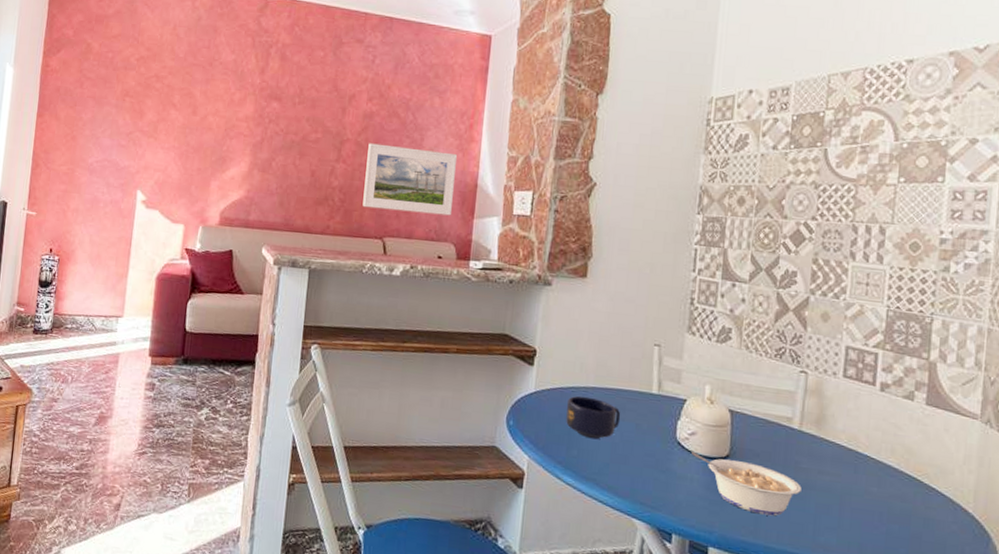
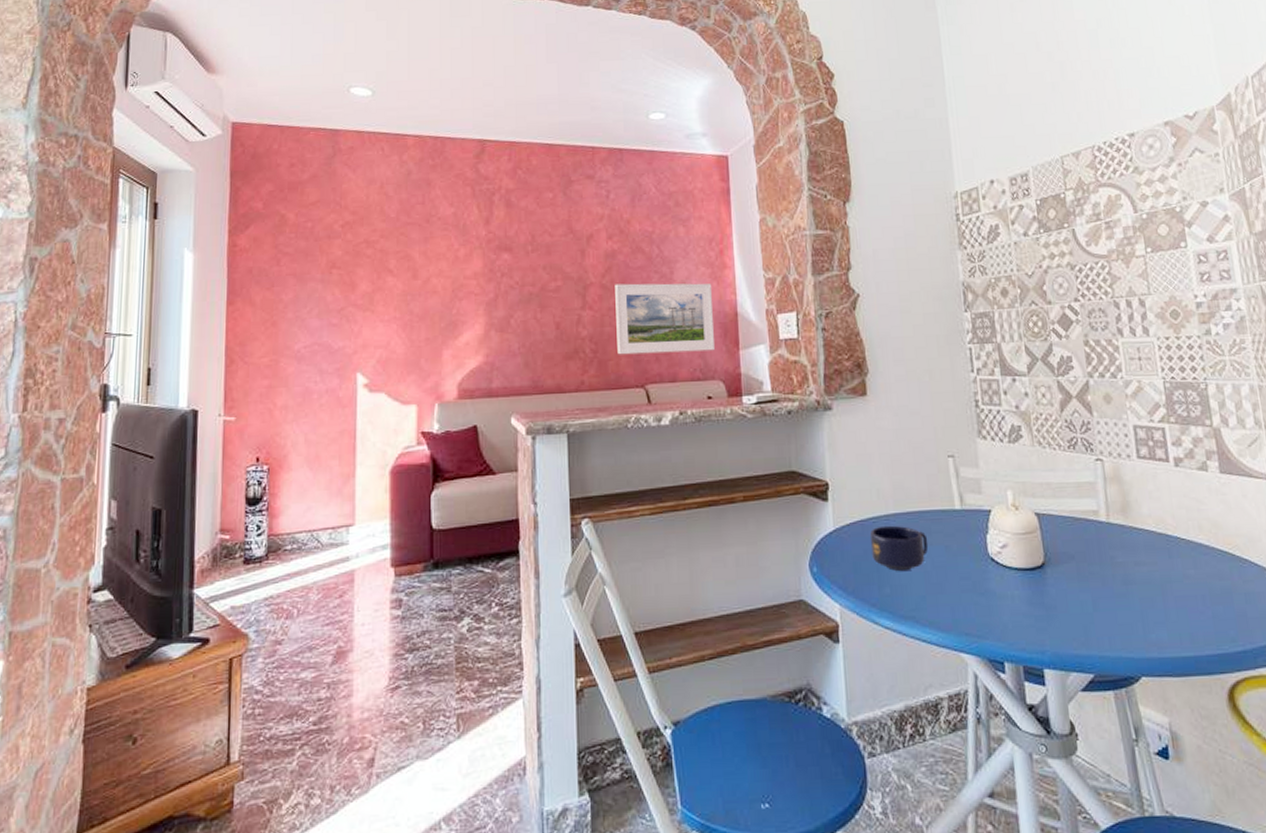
legume: present [691,451,802,516] -> none [1007,565,1123,622]

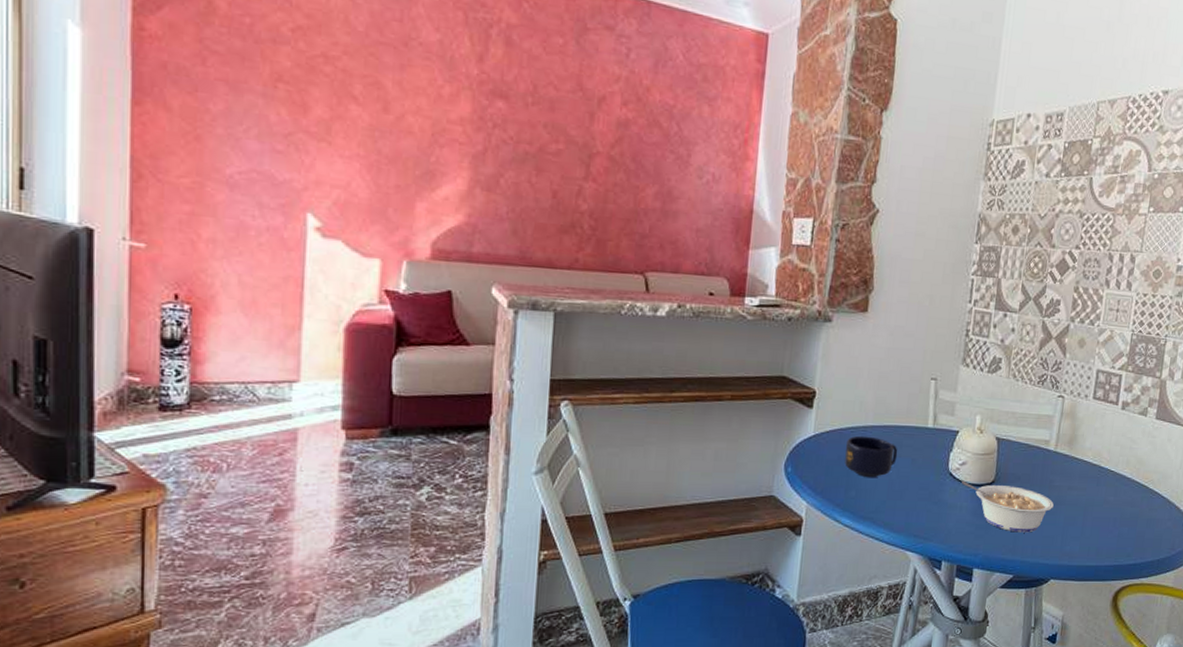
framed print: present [615,283,715,355] -> none [619,158,731,246]
legume: none [1007,565,1123,622] -> present [961,480,1054,533]

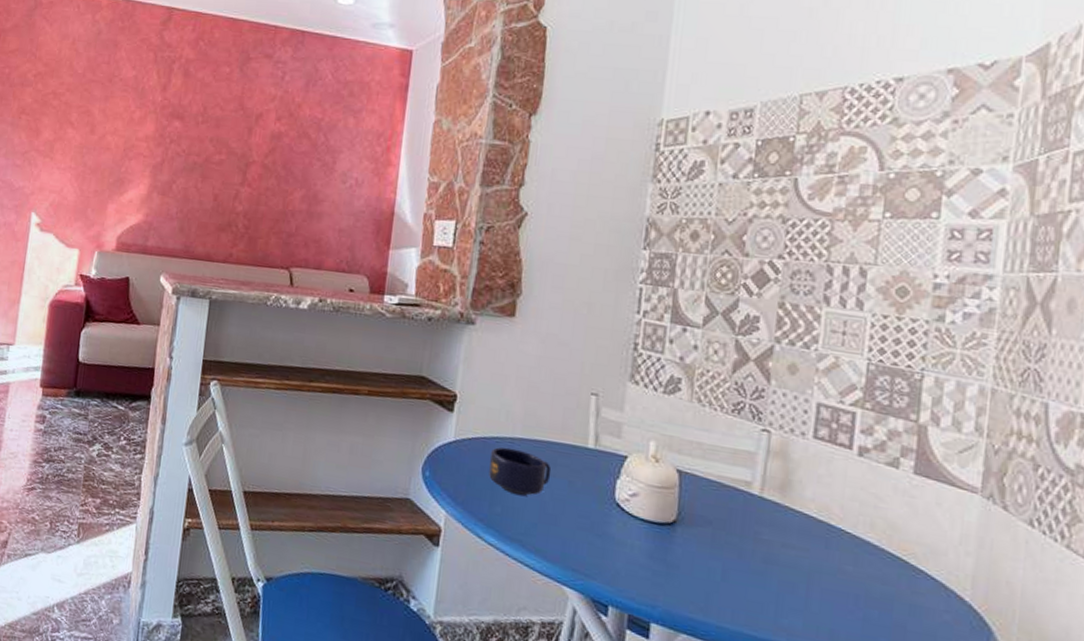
legume: present [961,480,1054,533] -> none [632,514,762,592]

